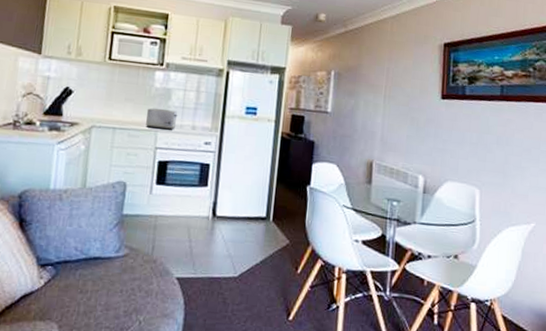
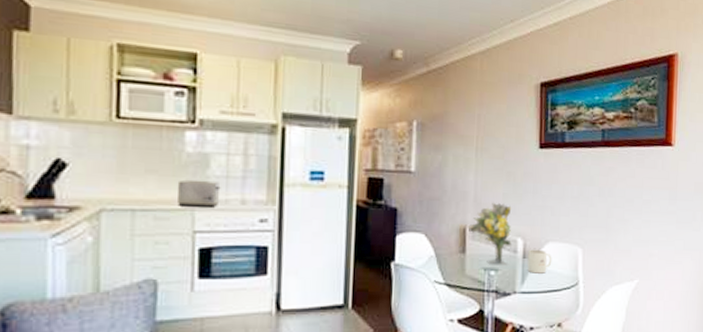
bouquet: none [374,142,415,198] -> present [467,202,512,265]
mug: none [426,186,451,209] -> present [527,249,552,274]

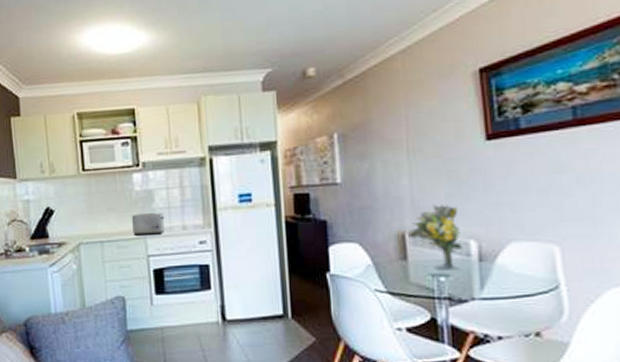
mug: present [527,249,552,274] -> none [484,251,519,278]

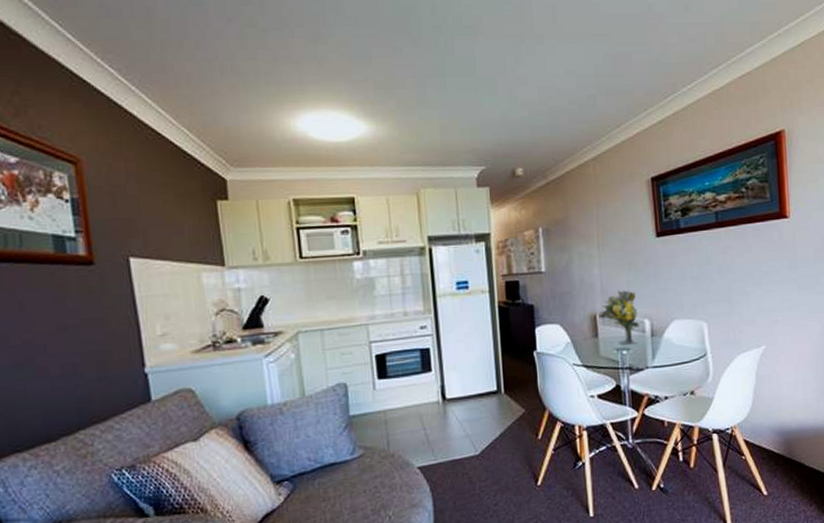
toaster: present [131,212,165,236] -> none [352,299,387,323]

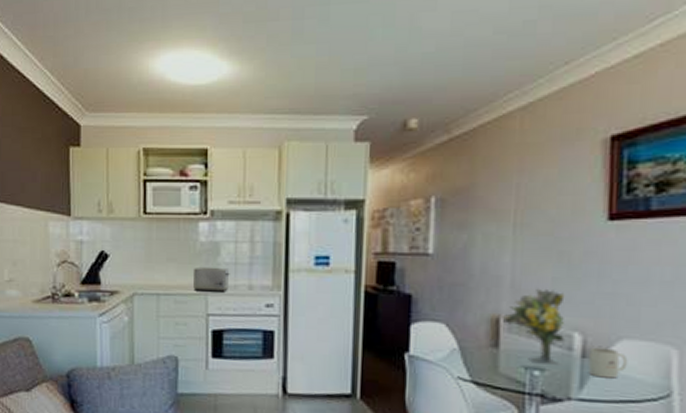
toaster: none [352,299,387,323] -> present [192,266,230,292]
mug: none [655,327,679,349] -> present [587,347,628,379]

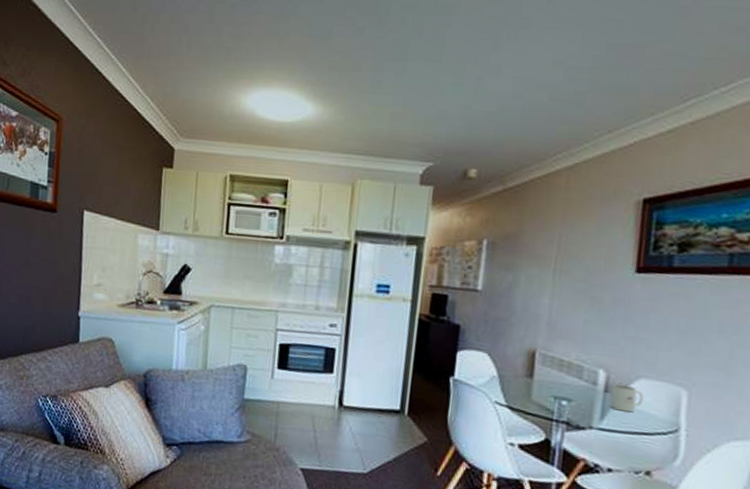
toaster: present [192,266,230,292] -> none [265,285,300,310]
bouquet: present [502,288,565,365] -> none [537,327,594,397]

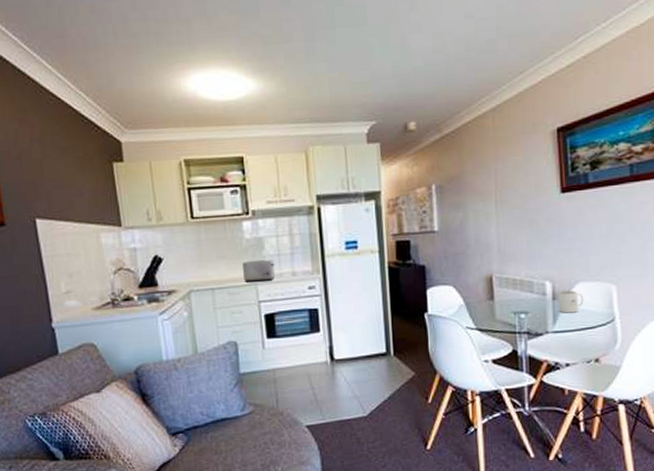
toaster: none [265,285,300,310] -> present [241,259,276,282]

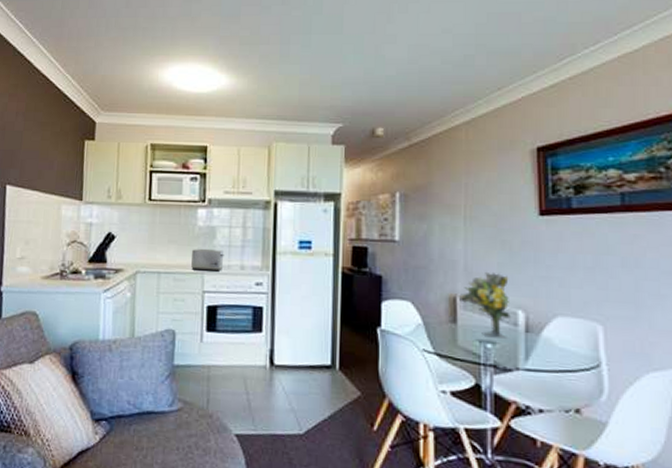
bouquet: none [494,250,540,309] -> present [458,271,510,339]
mug: present [557,290,584,313] -> none [530,323,563,351]

